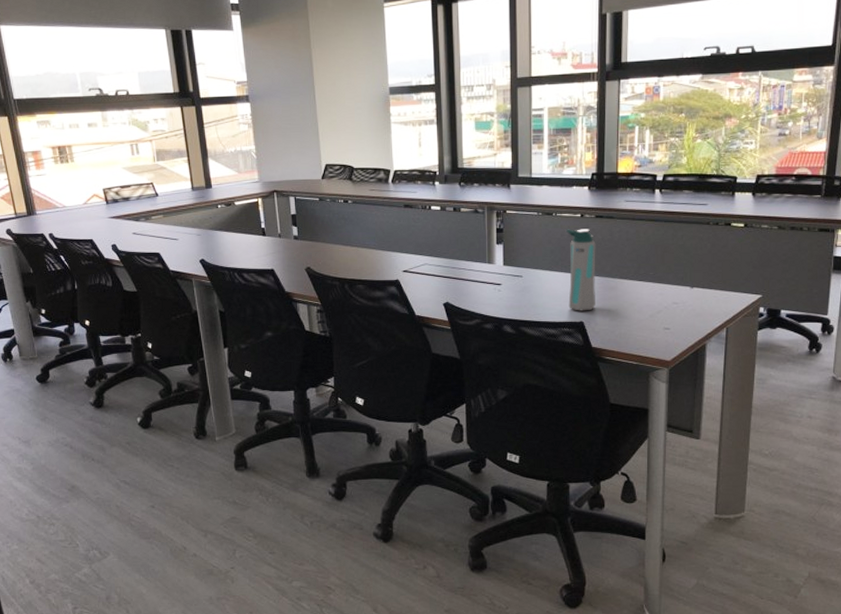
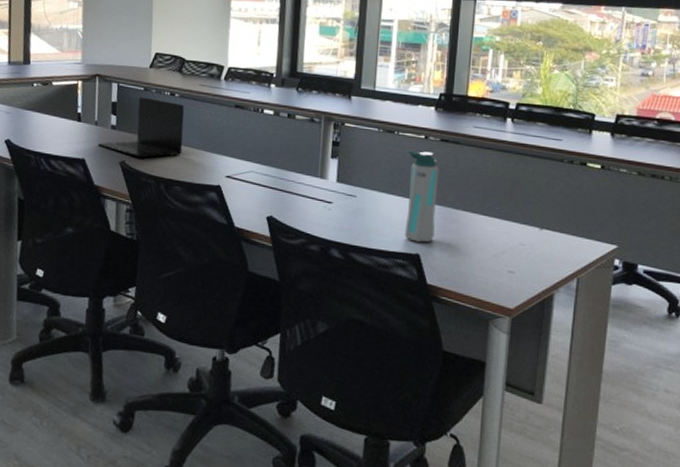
laptop: none [283,207,361,263] -> present [97,97,184,158]

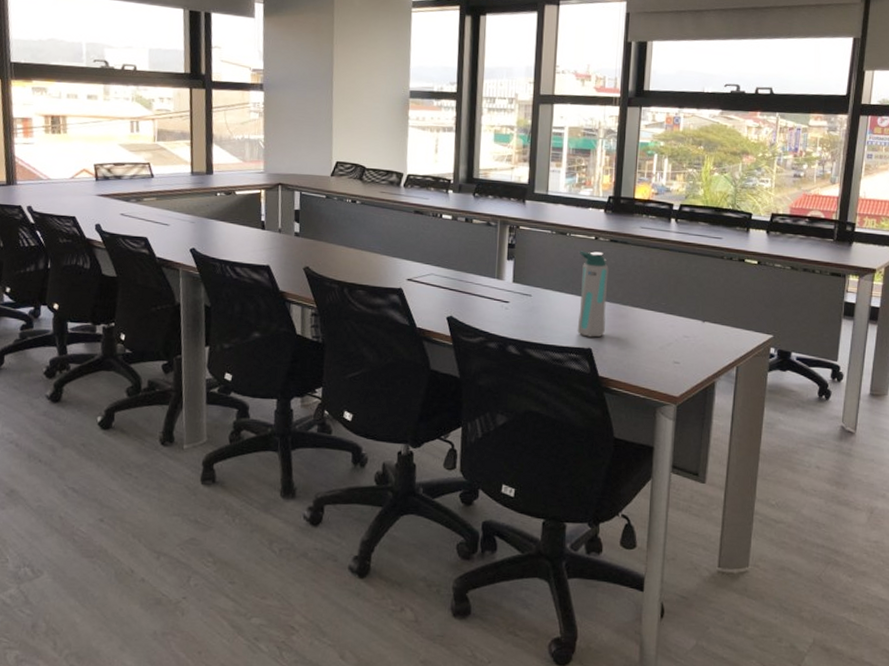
laptop: present [97,97,184,158] -> none [282,204,366,264]

